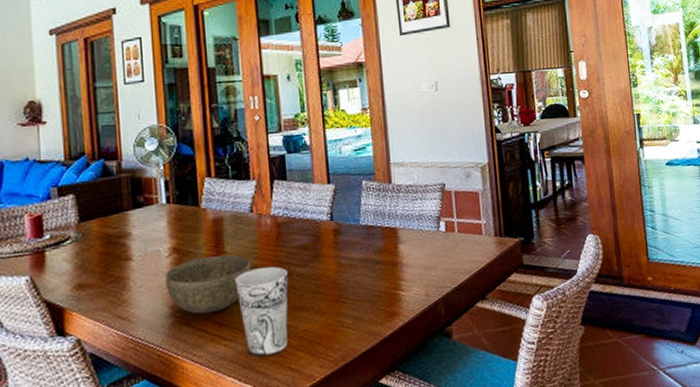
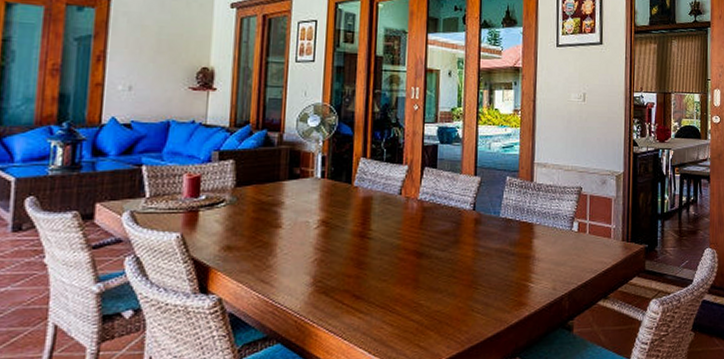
bowl: present [165,255,251,314] -> none [310,232,393,286]
cup: present [235,266,289,357] -> none [376,248,427,332]

